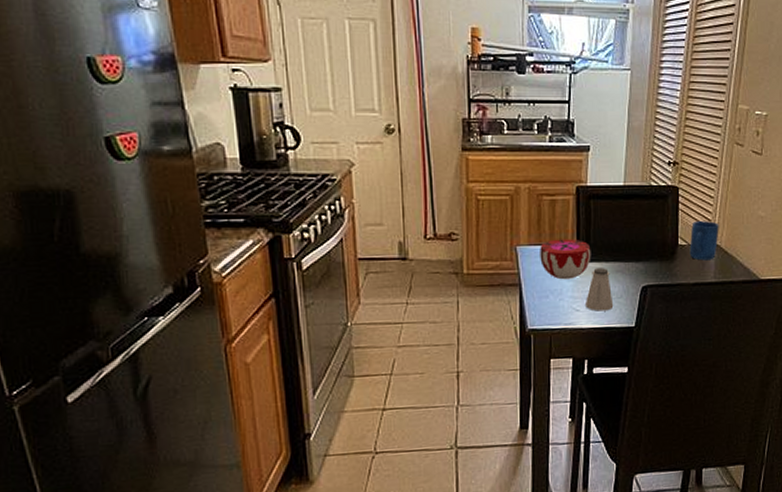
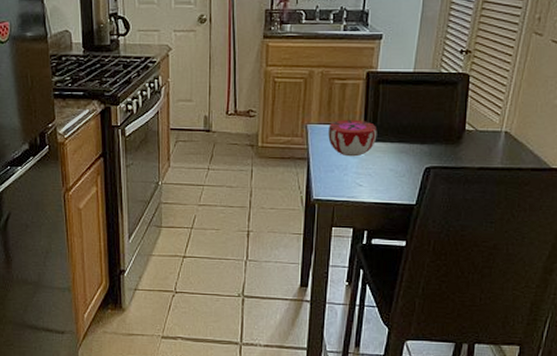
saltshaker: present [584,268,614,312] -> none [367,148,396,188]
mug: present [689,221,719,261] -> none [476,108,510,146]

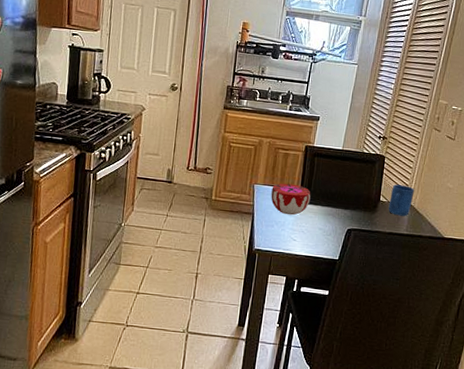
mug: none [476,108,510,146] -> present [388,184,414,217]

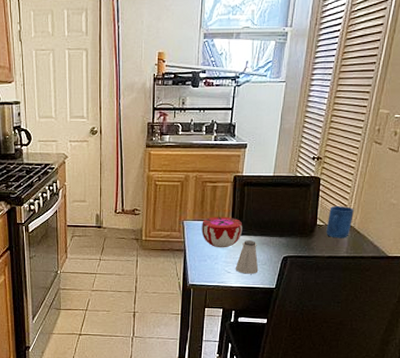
saltshaker: none [301,209,324,244] -> present [235,240,259,274]

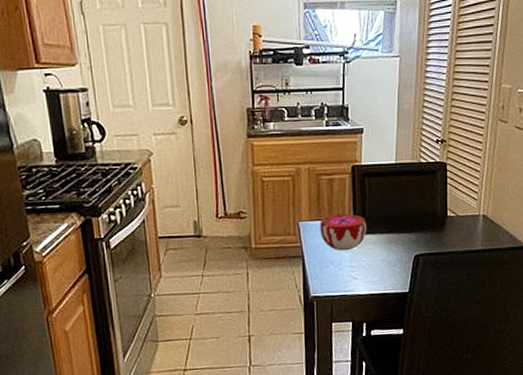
saltshaker: present [235,240,259,274] -> none [362,239,389,279]
mug: present [326,206,354,238] -> none [458,193,486,230]

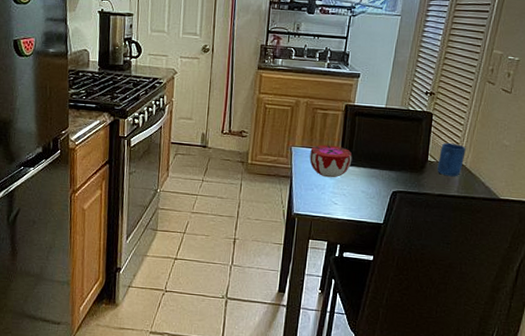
mug: none [458,193,486,230] -> present [437,143,466,177]

